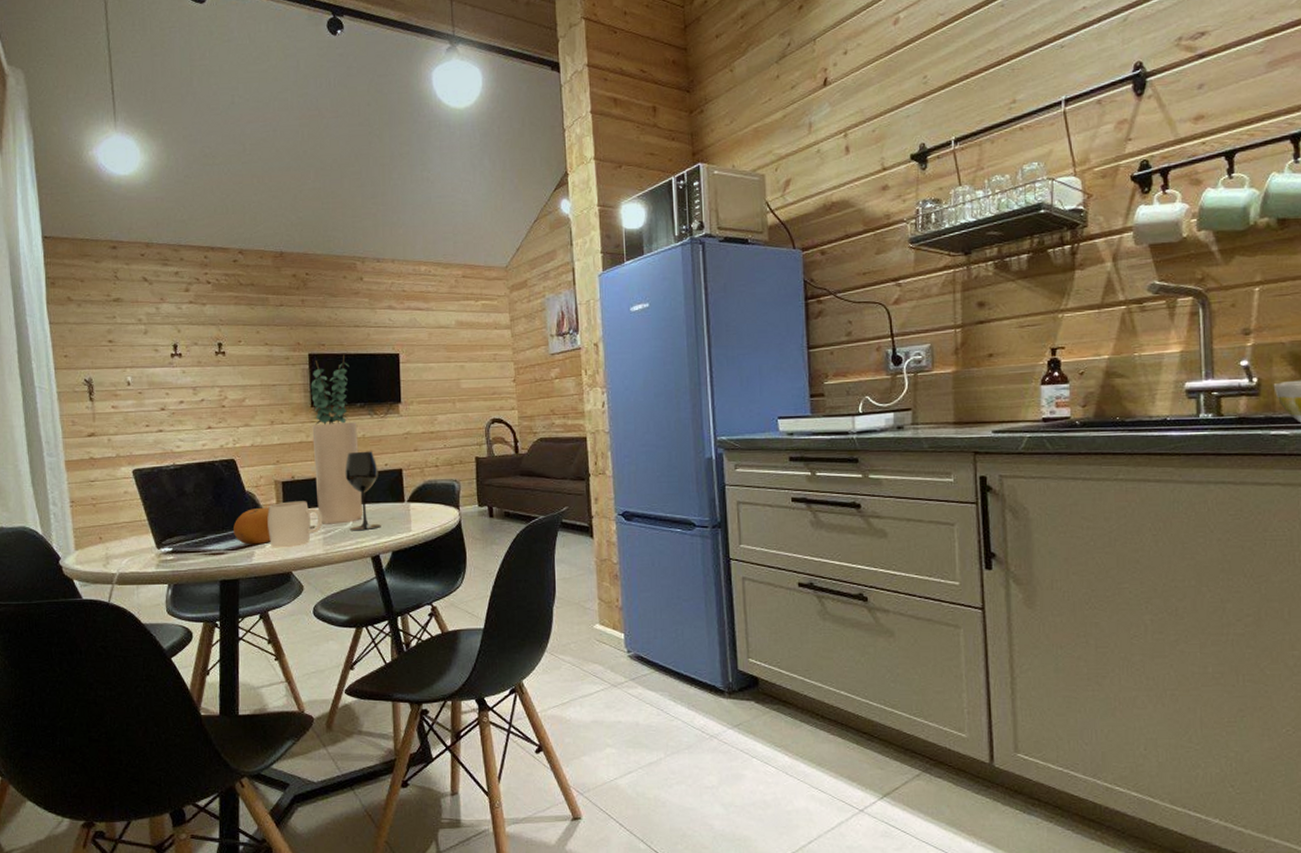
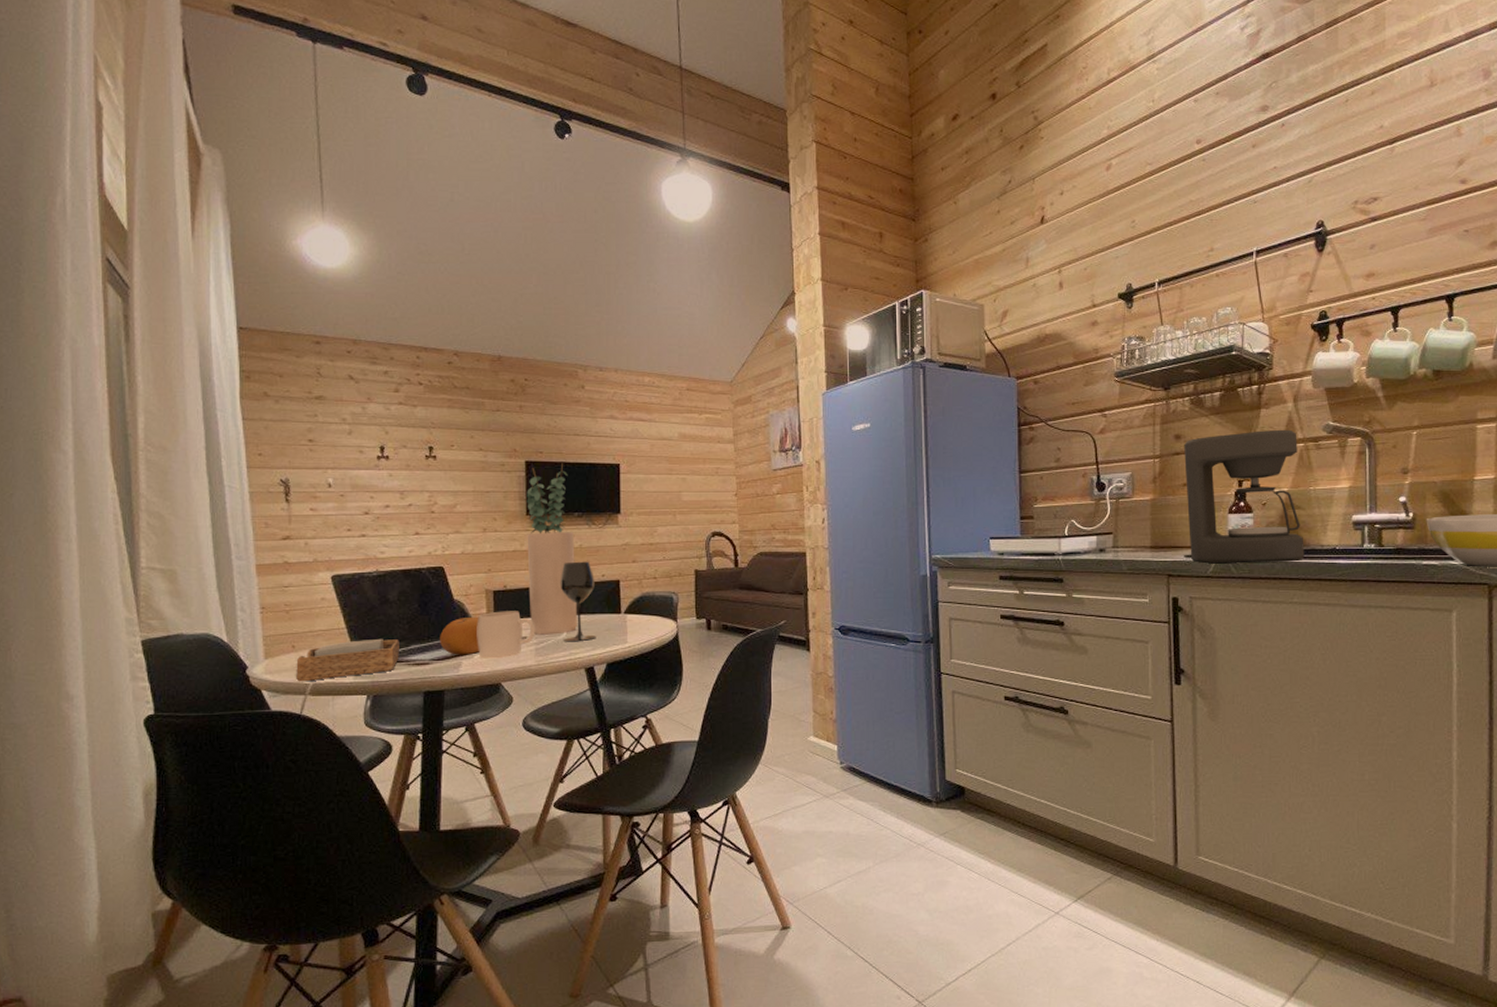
napkin holder: none [103,529,197,572] -> present [296,638,399,682]
coffee maker: none [989,291,1130,440] -> present [1184,429,1305,564]

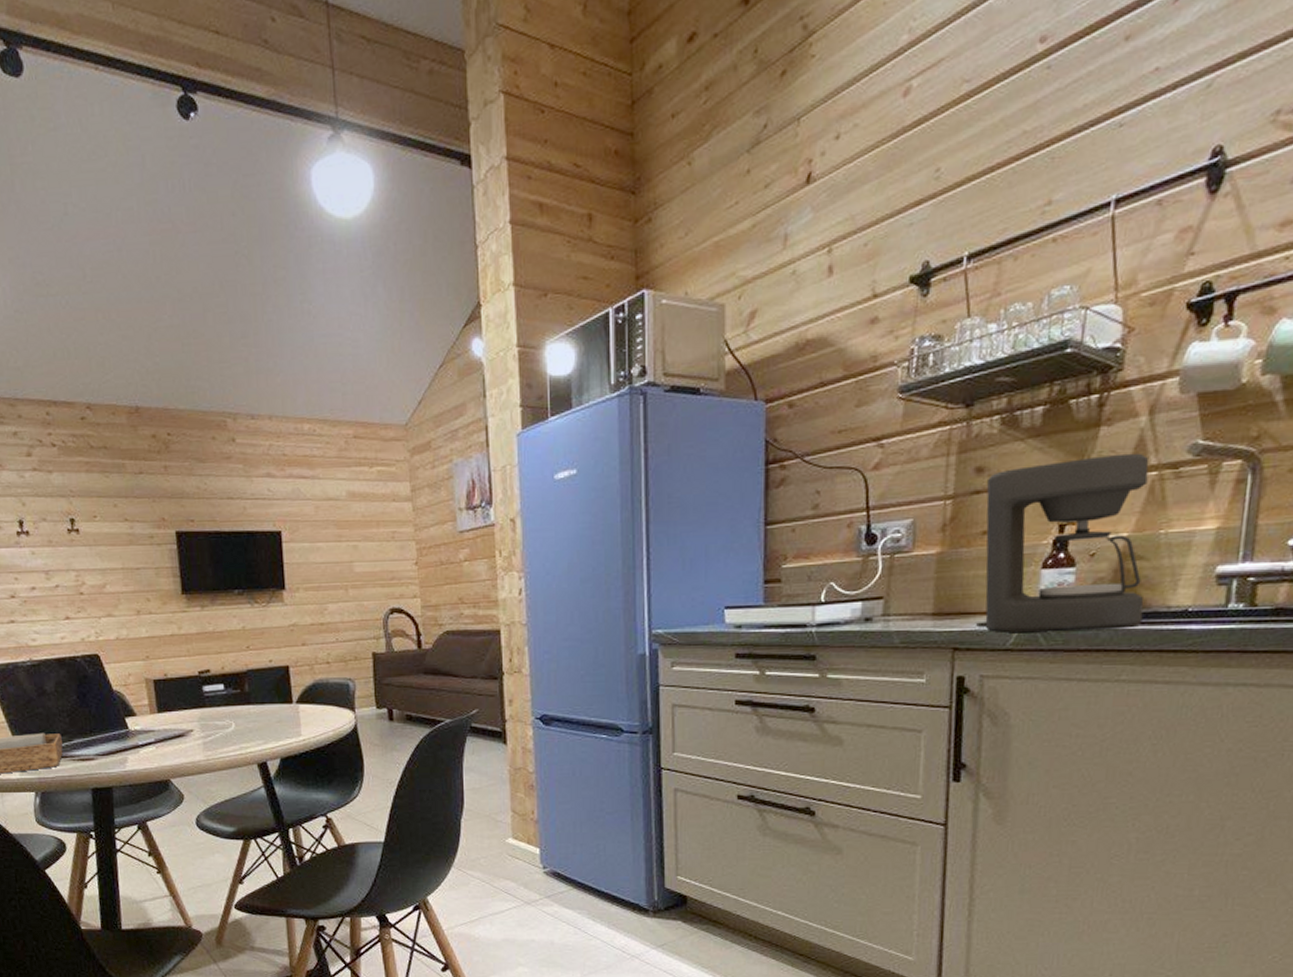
fruit: present [440,616,479,655] -> none [102,708,145,750]
mug: present [477,611,535,659] -> none [139,701,202,754]
vase: present [527,463,578,635] -> none [180,532,247,728]
wineglass: present [560,561,596,642] -> none [223,645,268,735]

